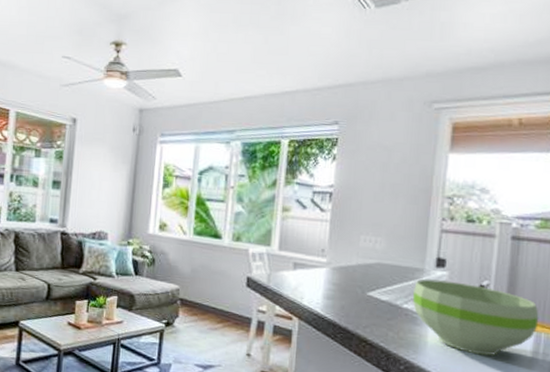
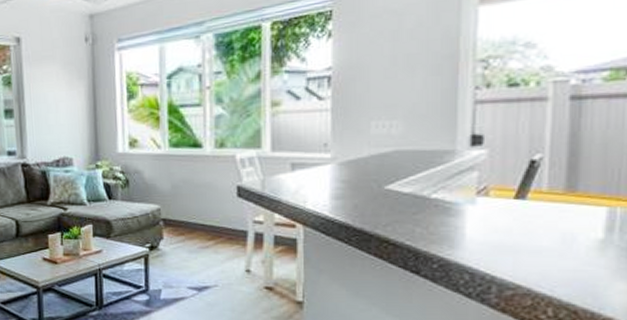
bowl: present [413,279,539,356] -> none [444,159,613,242]

